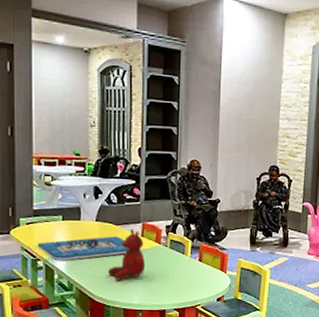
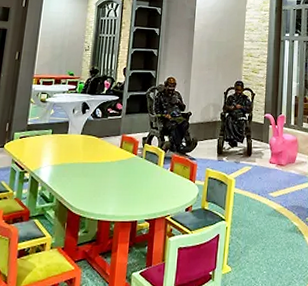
architectural model: present [37,236,141,260] -> none [26,148,119,172]
teddy bear: present [108,228,146,280] -> none [87,141,122,191]

